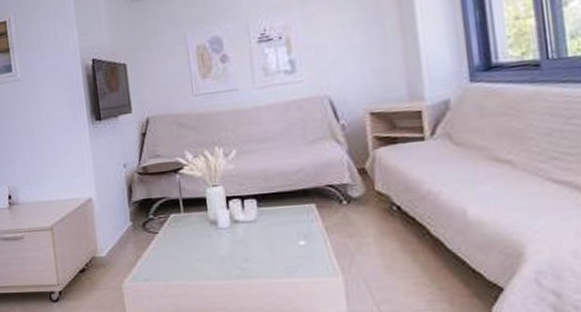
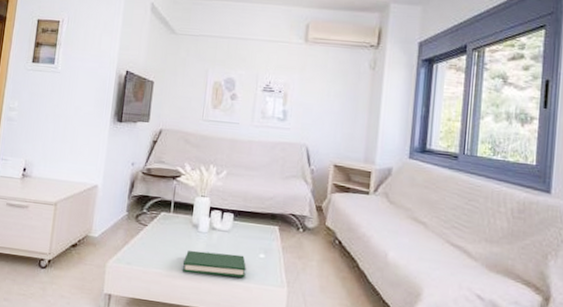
hardback book: none [209,246,287,279] -> present [183,250,246,278]

